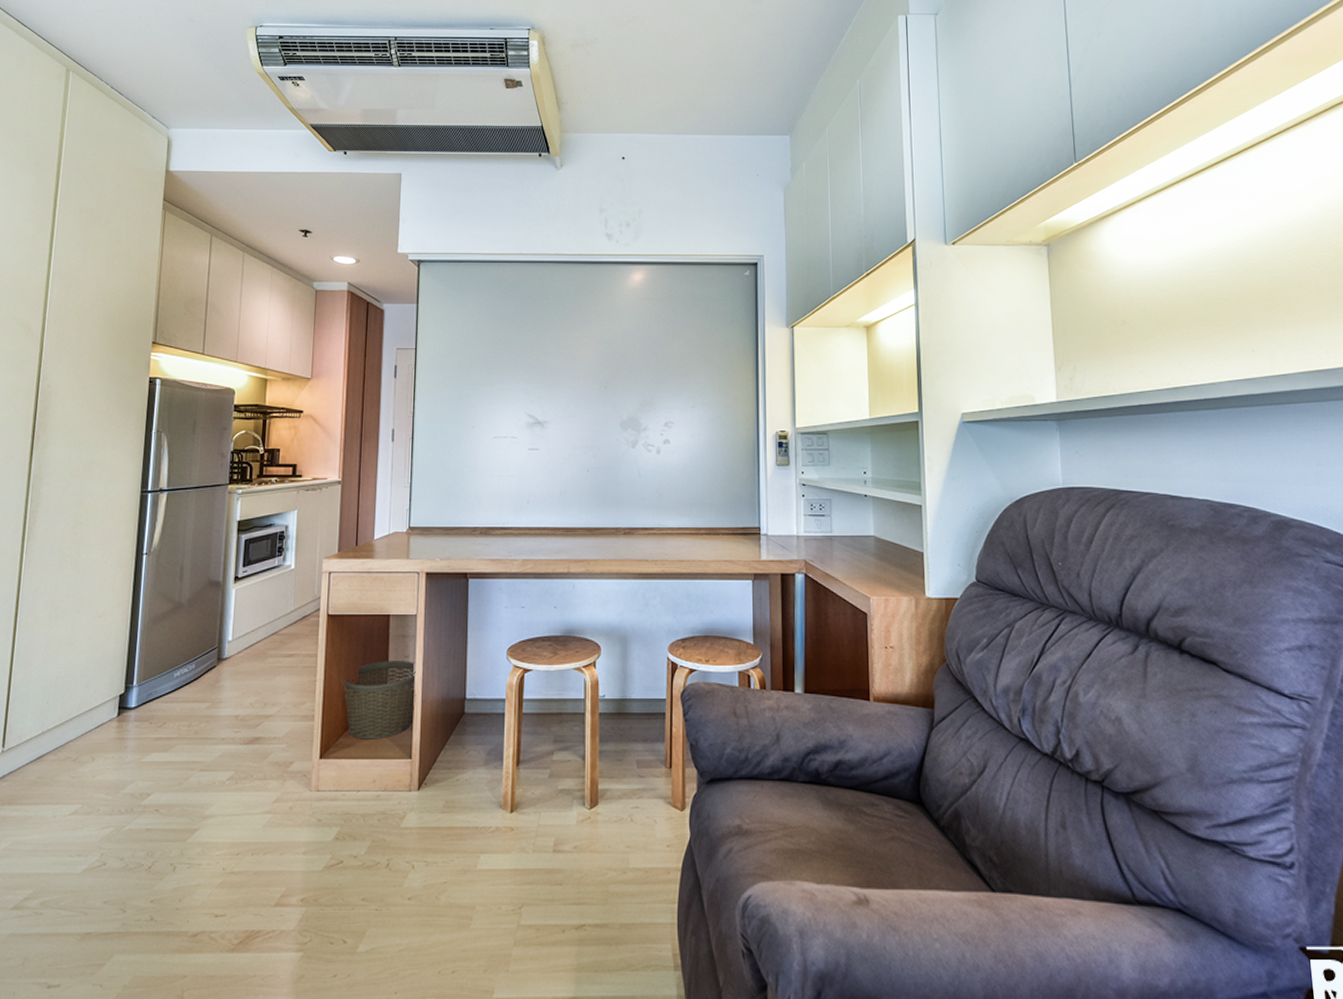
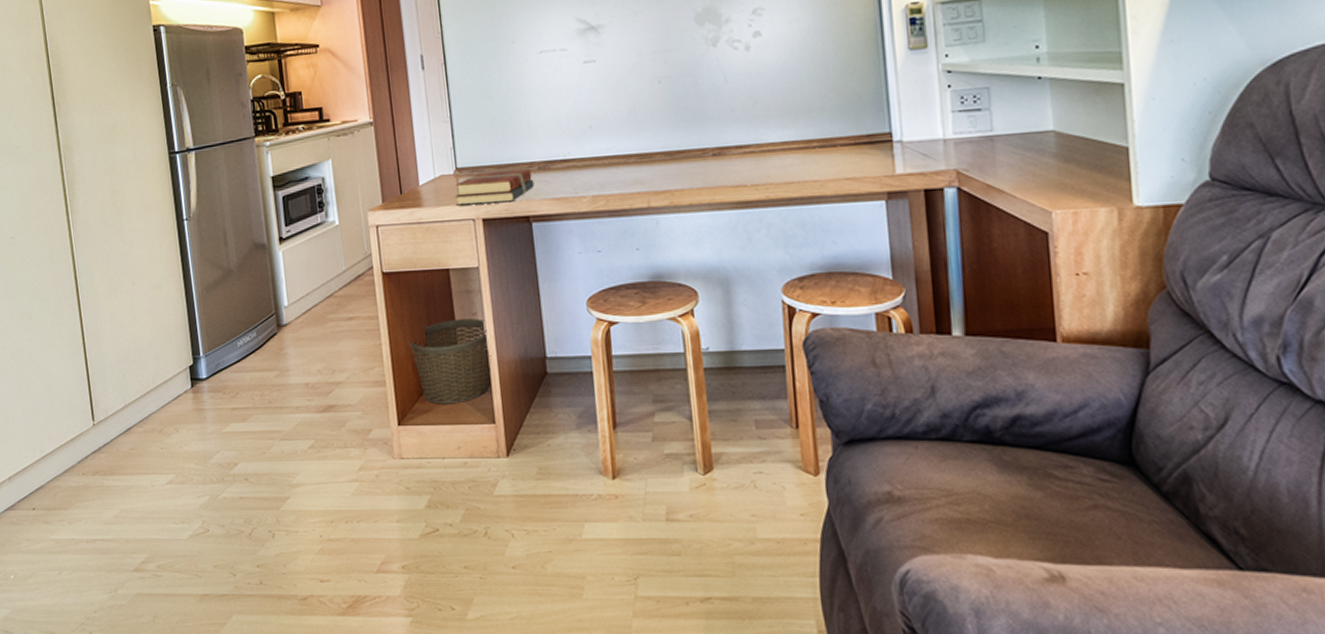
books: none [405,532,475,560] -> present [455,168,535,206]

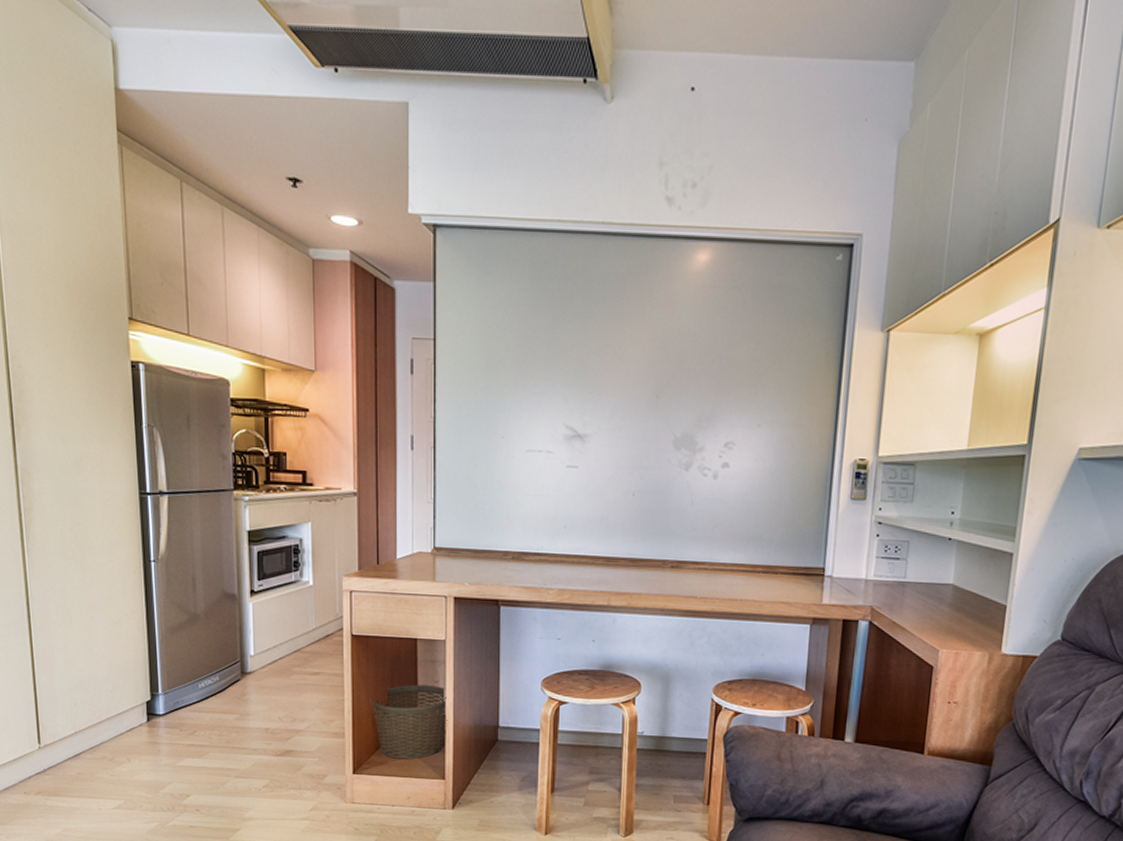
books: present [455,168,535,206] -> none [430,554,507,585]

